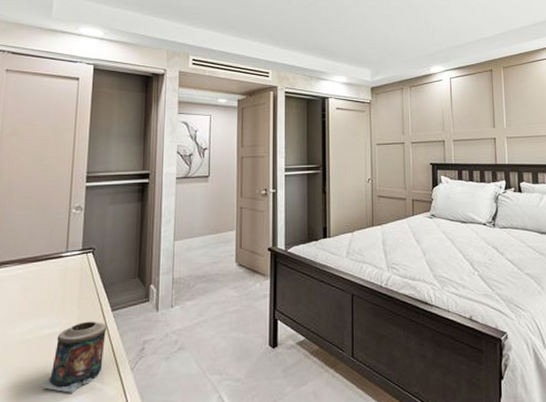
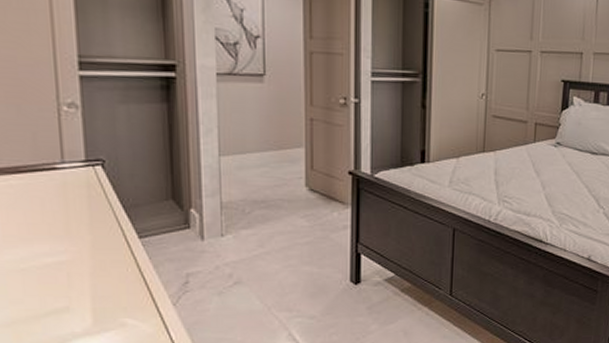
candle: present [42,321,107,393] -> none [52,249,135,330]

